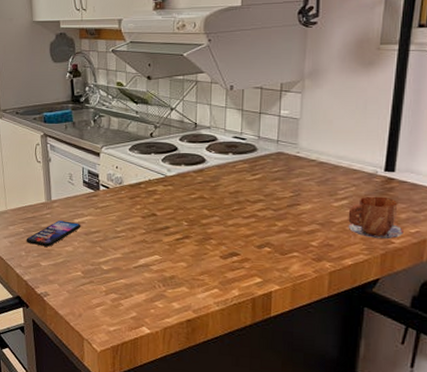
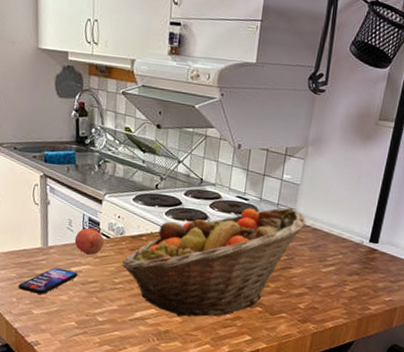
pomegranate: none [76,179,105,206] -> present [74,227,105,255]
fruit basket: none [123,143,310,262] -> present [122,207,306,317]
mug: present [348,196,403,239] -> none [332,264,379,305]

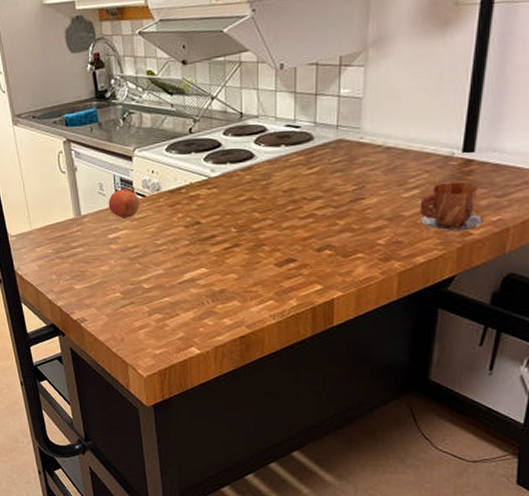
smartphone: present [18,268,78,295] -> none [56,237,117,268]
fruit basket: present [122,207,306,317] -> none [162,127,375,272]
mug: none [332,264,379,305] -> present [419,182,483,231]

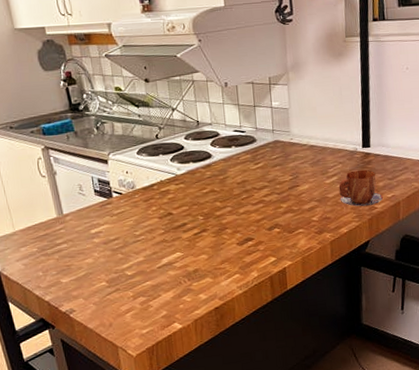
pomegranate: present [108,187,141,218] -> none [88,187,118,215]

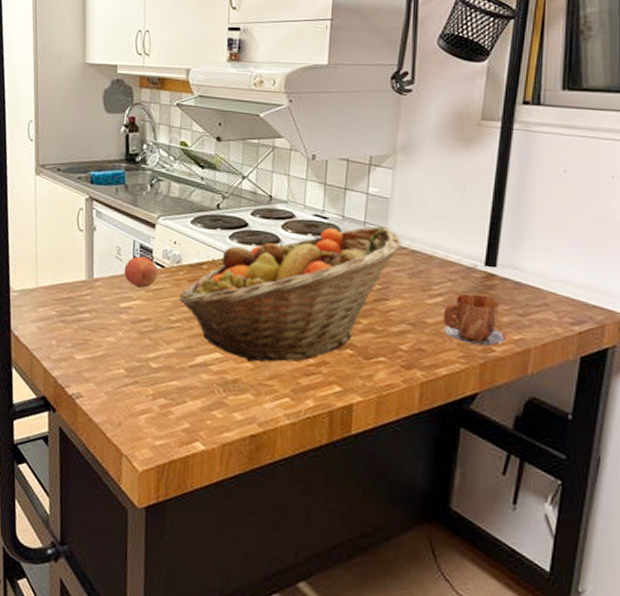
pomegranate: none [88,187,118,215] -> present [123,255,159,288]
fruit basket: none [139,131,302,254] -> present [179,226,401,363]

